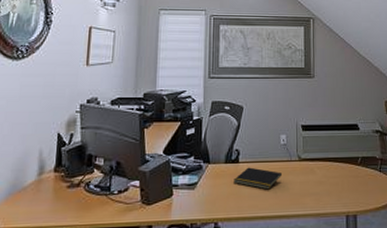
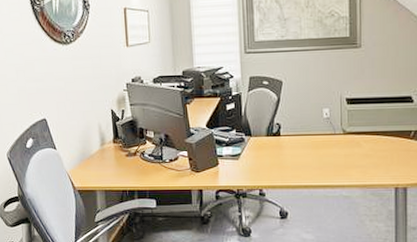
notepad: present [233,167,282,190] -> none [276,140,325,161]

